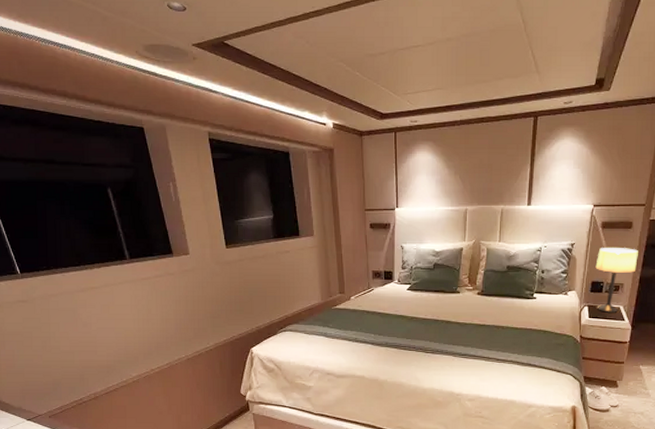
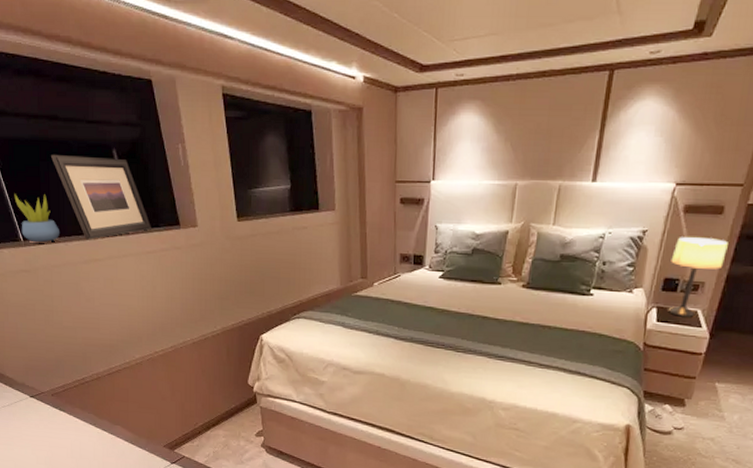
succulent plant: none [11,230,57,275] -> present [14,193,61,243]
picture frame: none [48,195,145,270] -> present [51,155,151,240]

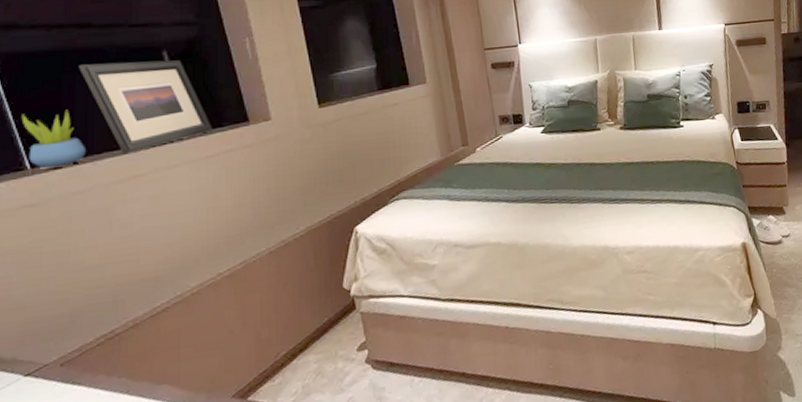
table lamp: present [668,236,728,317] -> none [738,64,779,133]

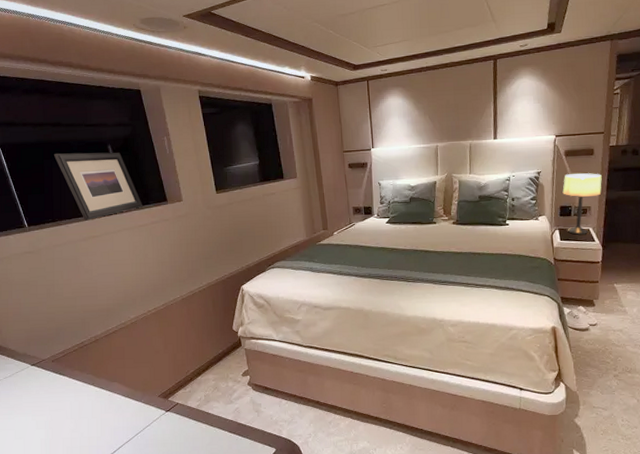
succulent plant: present [21,110,87,169] -> none [20,186,62,227]
table lamp: none [738,64,779,133] -> present [562,172,602,235]

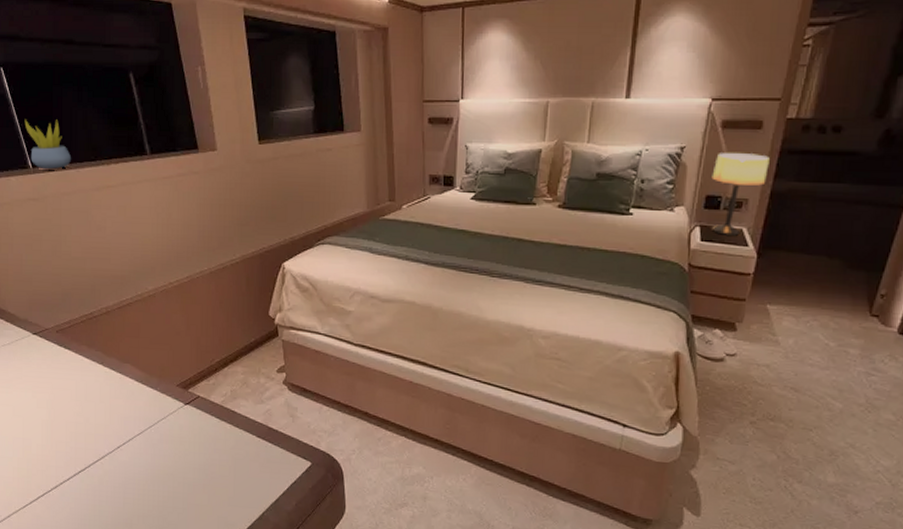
succulent plant: none [20,186,62,227] -> present [24,119,72,170]
picture frame: present [54,152,142,221] -> none [65,79,168,166]

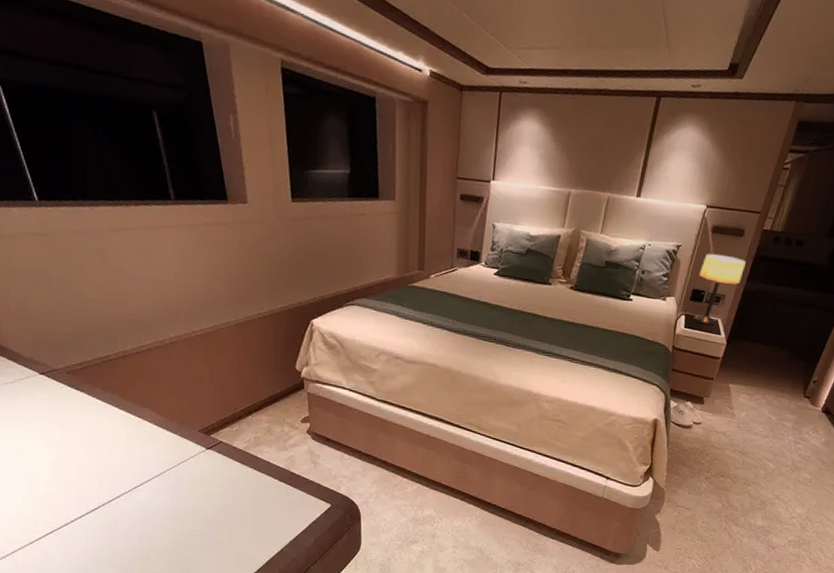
succulent plant: present [24,119,72,170] -> none [28,146,85,205]

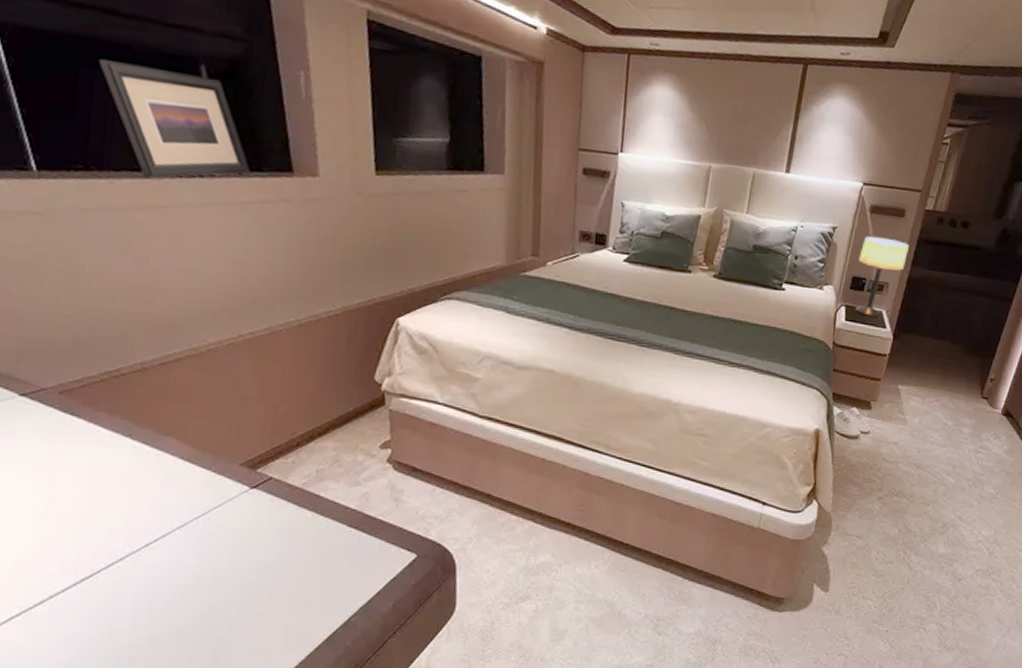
picture frame: none [77,108,194,207] -> present [99,59,250,180]

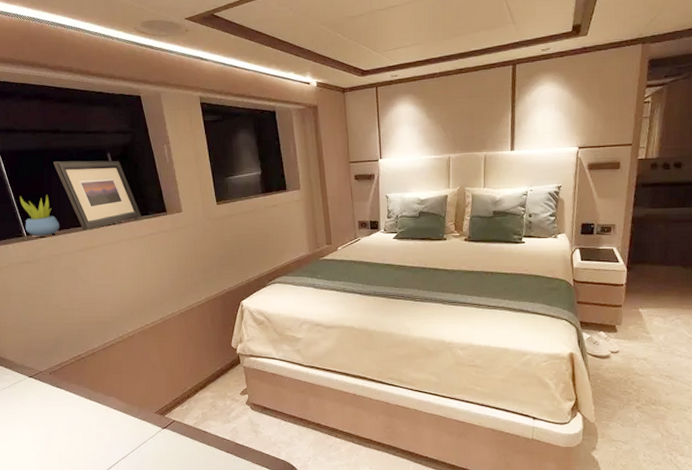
succulent plant: none [28,103,103,177] -> present [19,195,60,237]
table lamp: present [855,236,909,317] -> none [584,187,629,255]

